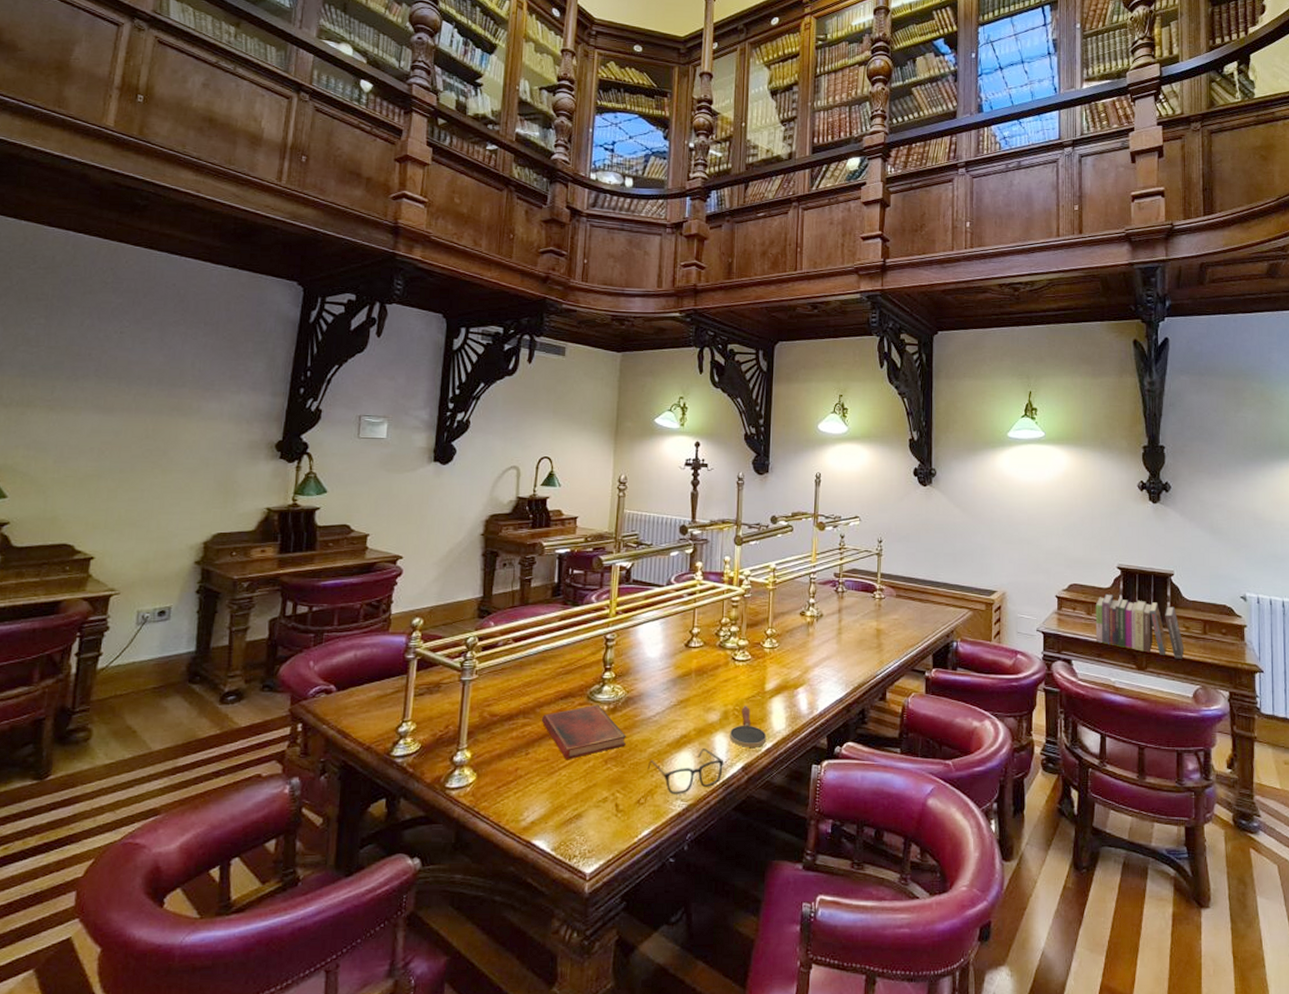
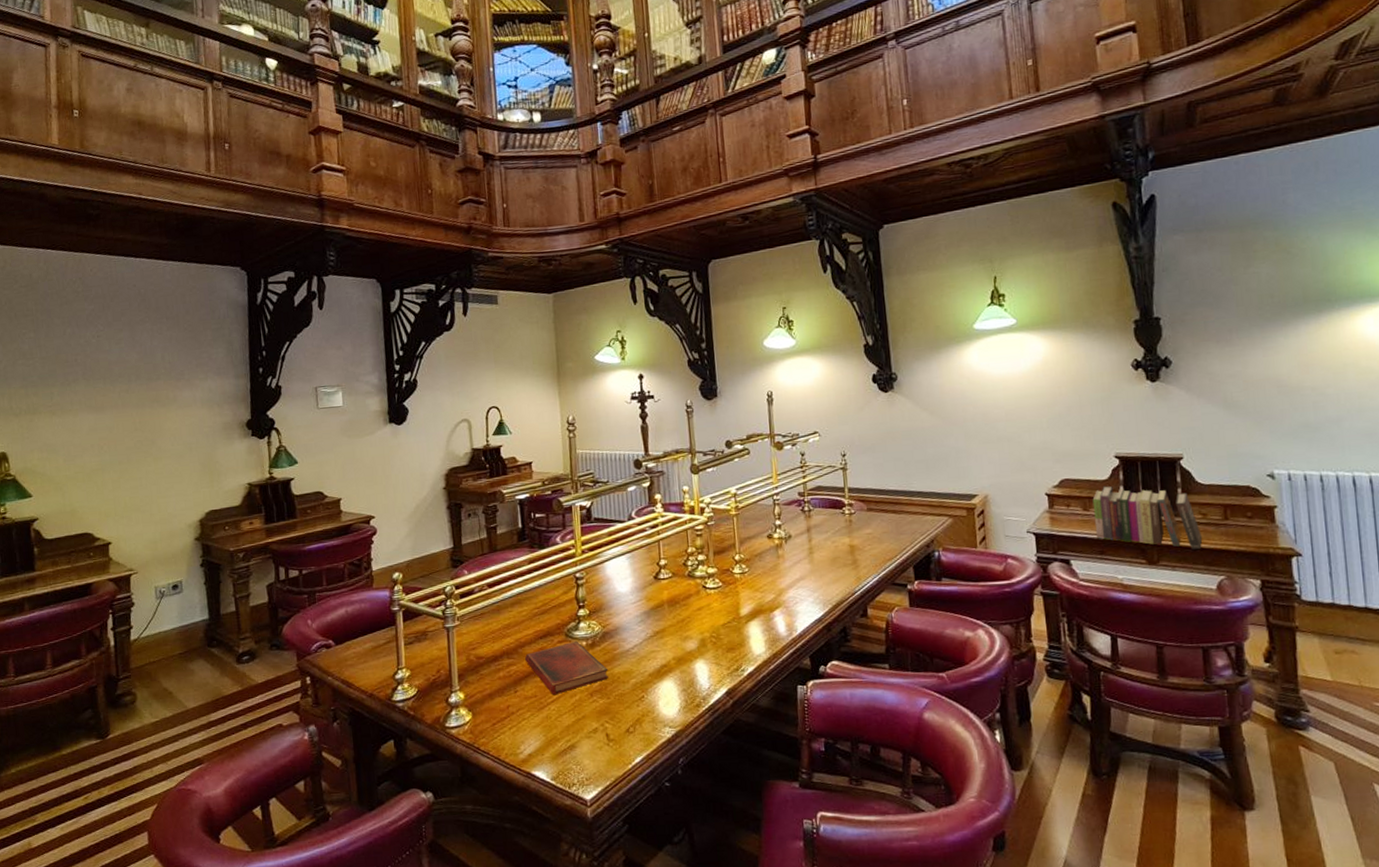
eyeglasses: present [647,747,724,795] -> none [632,675,708,722]
magnifying glass: present [730,706,767,747] -> none [710,632,748,673]

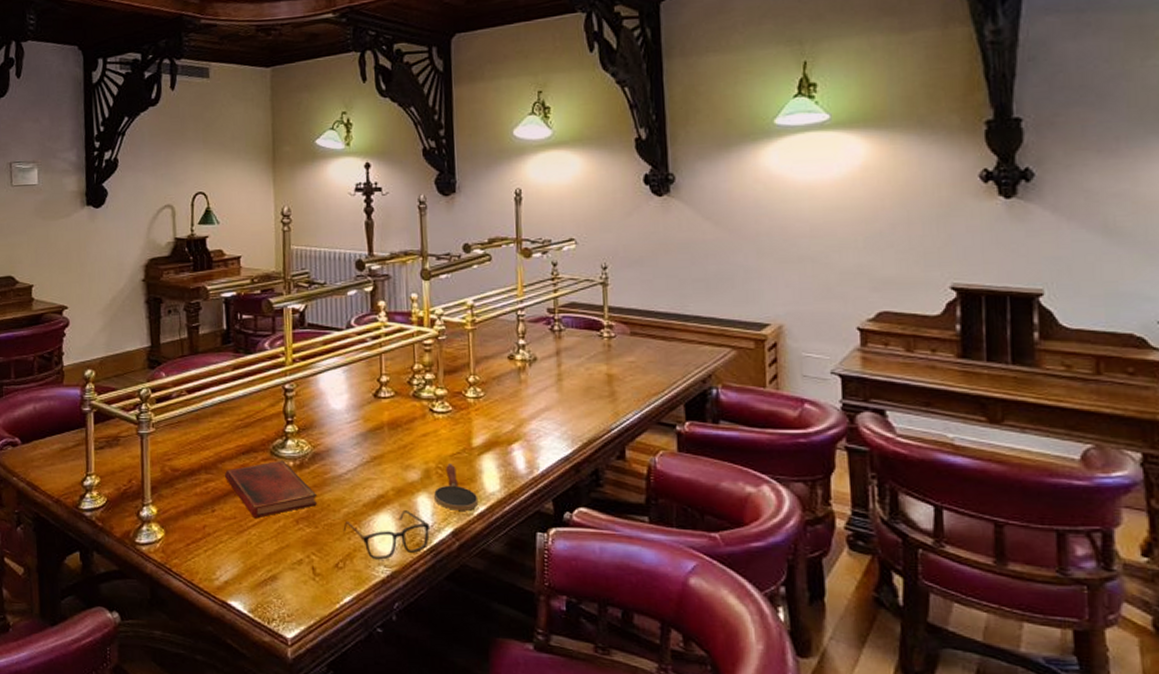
eyeglasses: none [632,675,708,722] -> present [343,509,431,560]
magnifying glass: none [710,632,748,673] -> present [434,464,479,511]
books: present [1092,486,1203,549] -> none [918,323,1065,408]

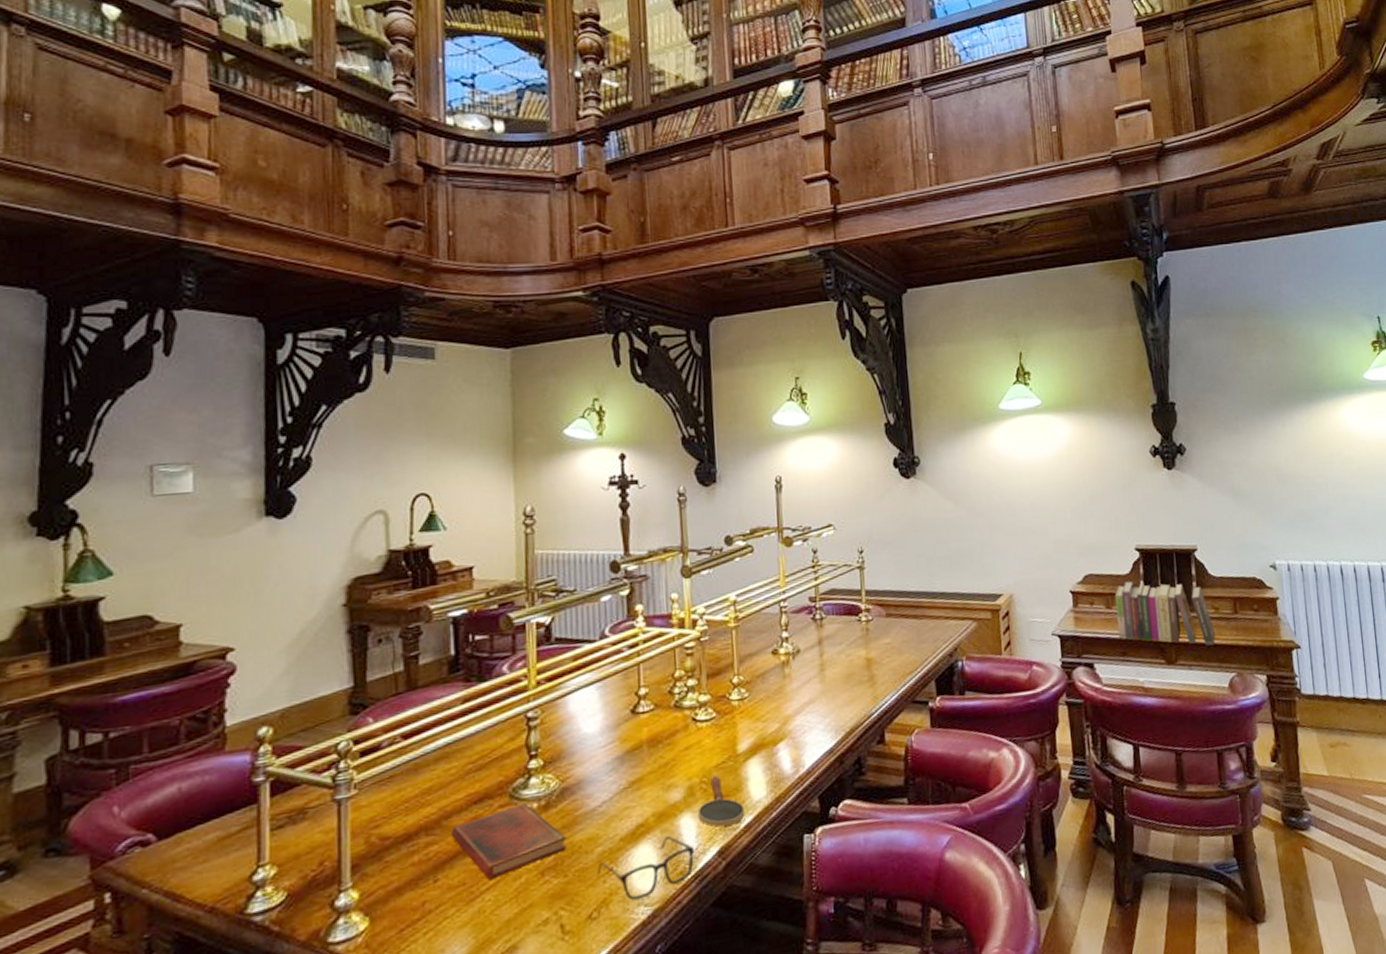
books: none [918,323,1065,408] -> present [1114,581,1216,646]

